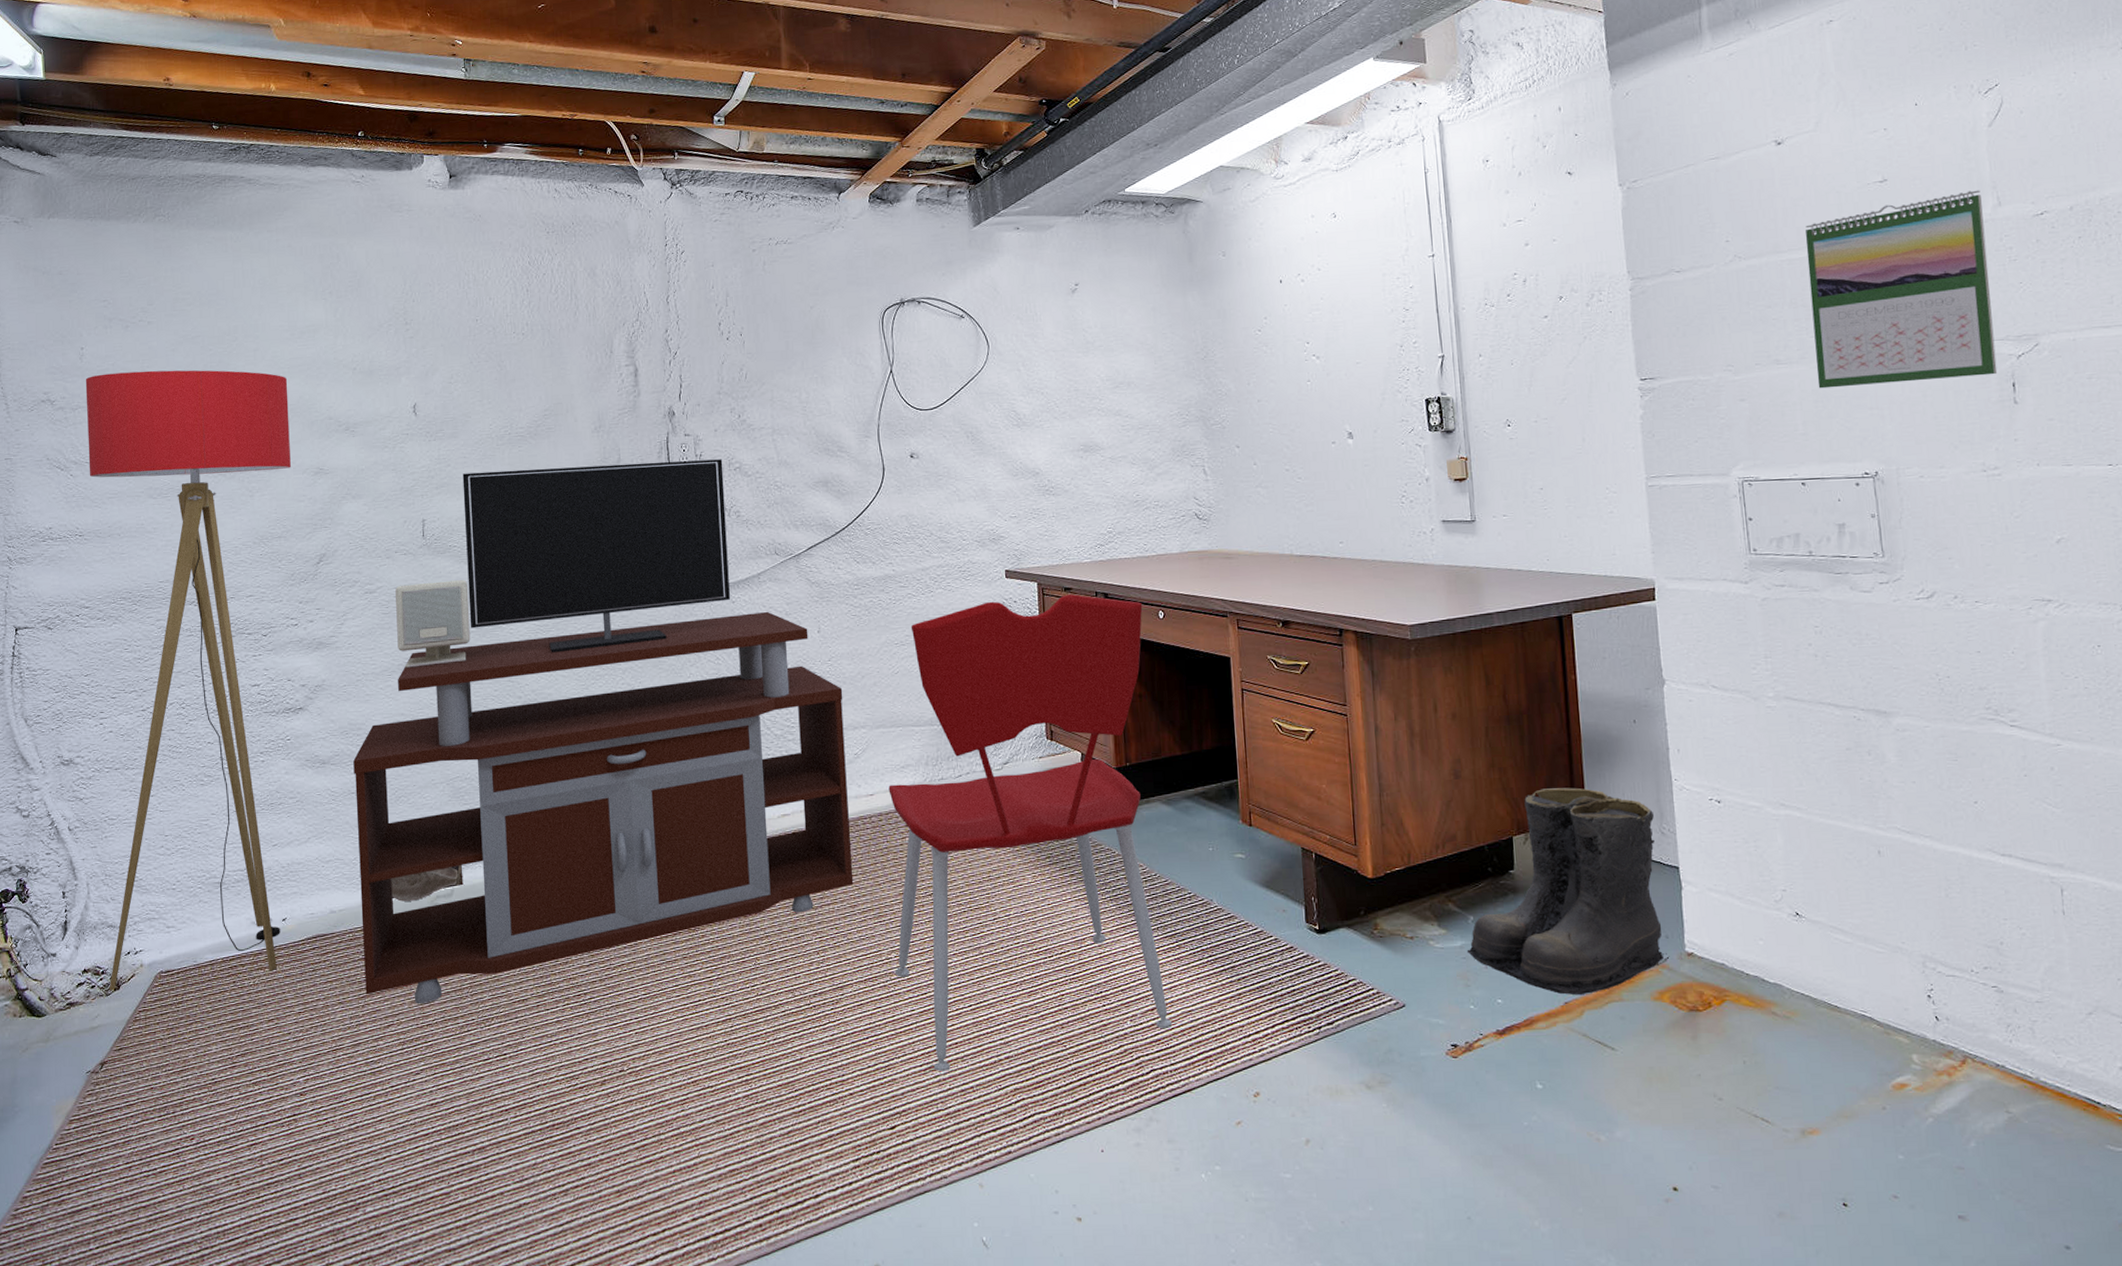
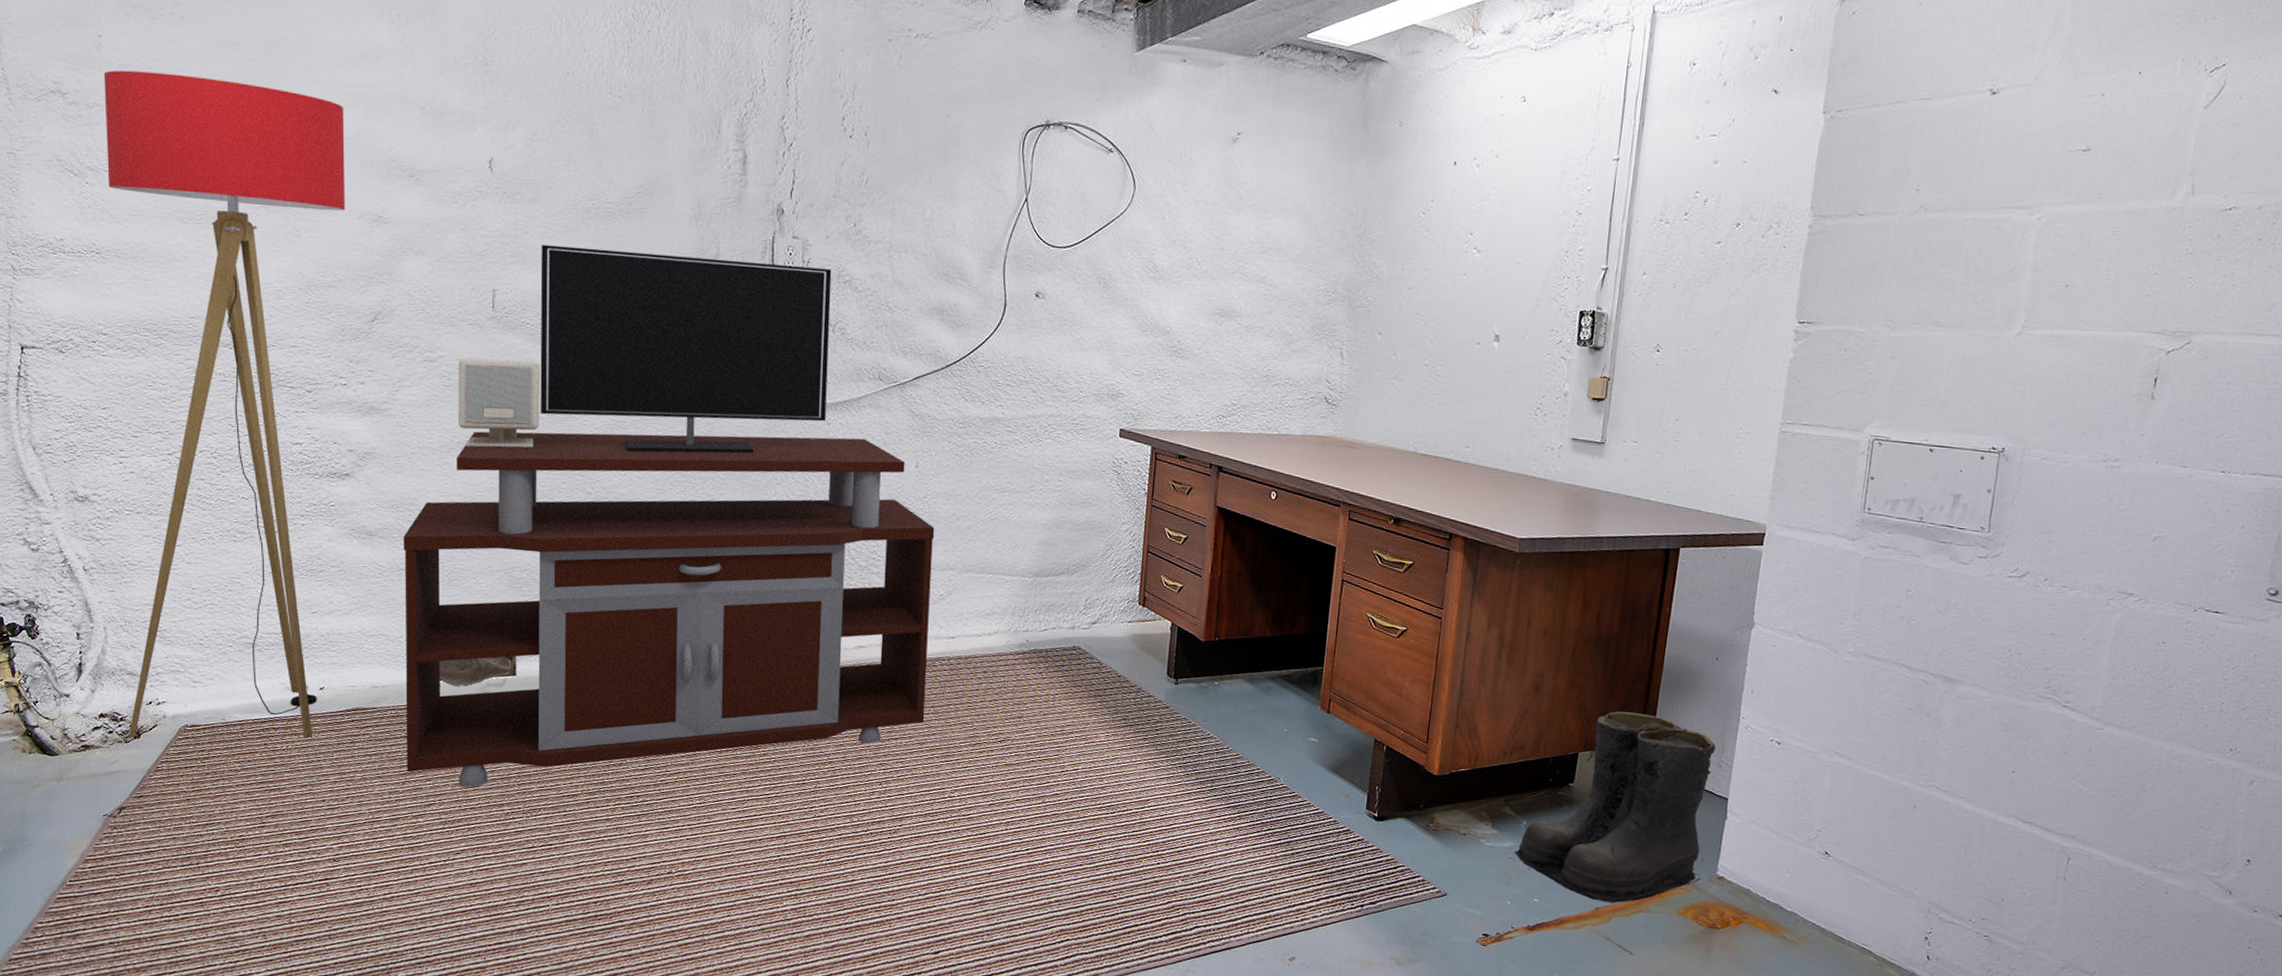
chair: present [888,594,1173,1071] -> none [956,459,1256,907]
calendar: present [1805,190,1998,389] -> none [1969,174,2178,368]

